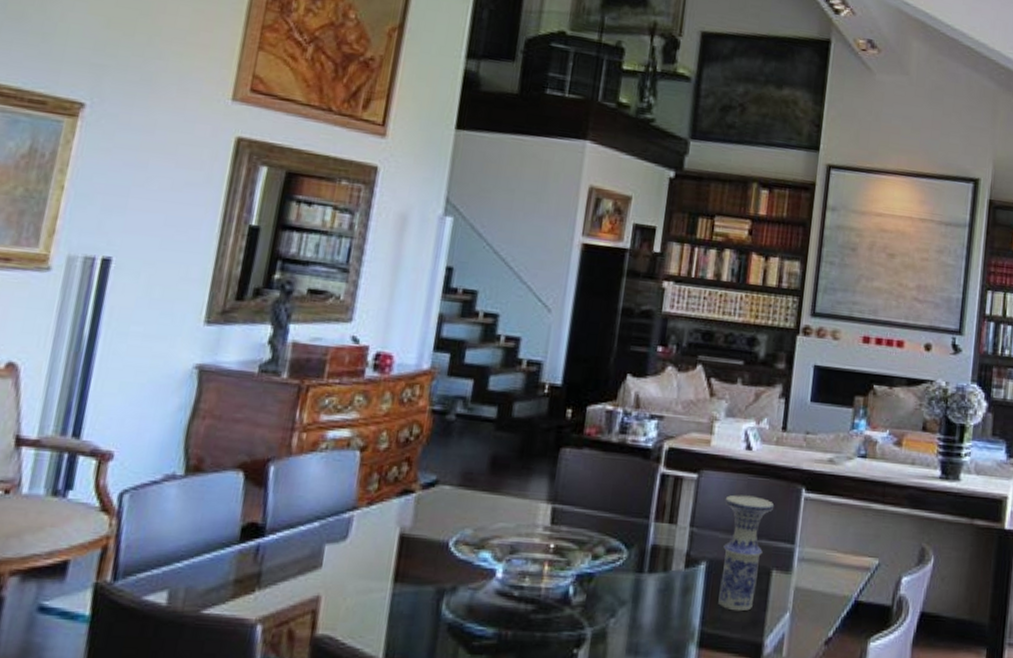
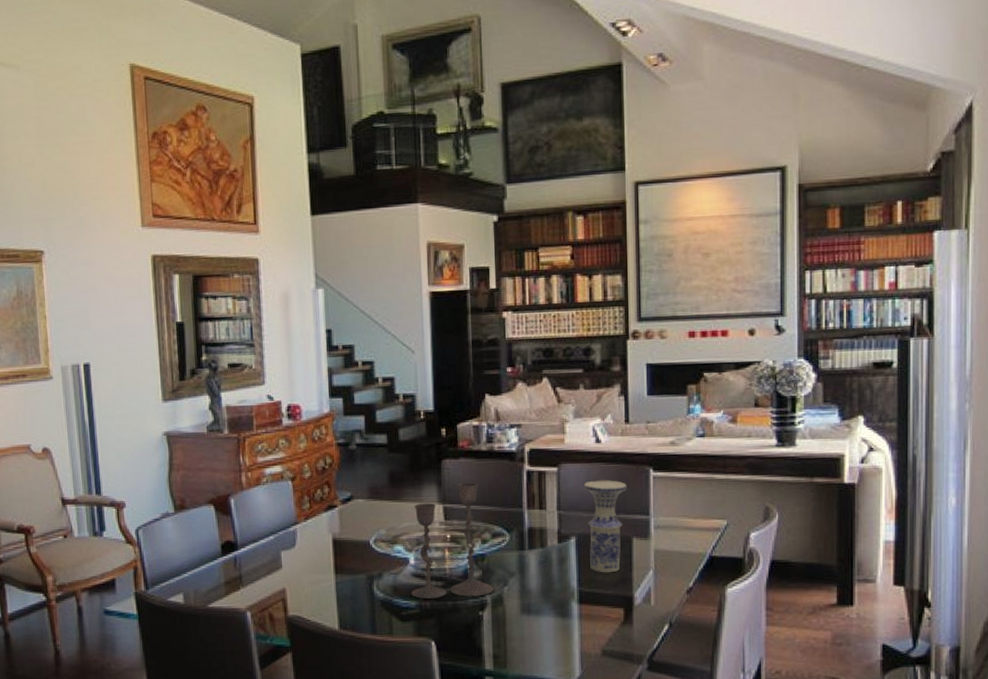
candlestick: none [489,479,601,628] -> present [411,482,494,599]

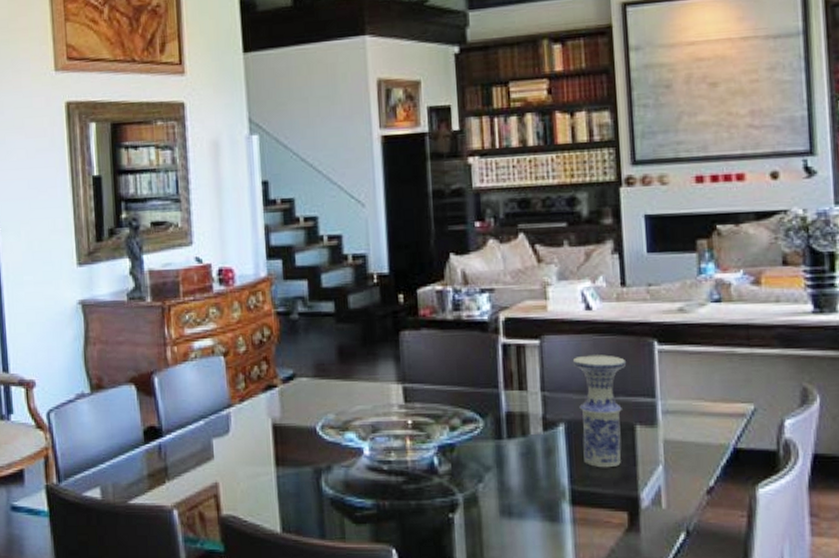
candlestick: present [411,482,494,599] -> none [366,357,467,497]

